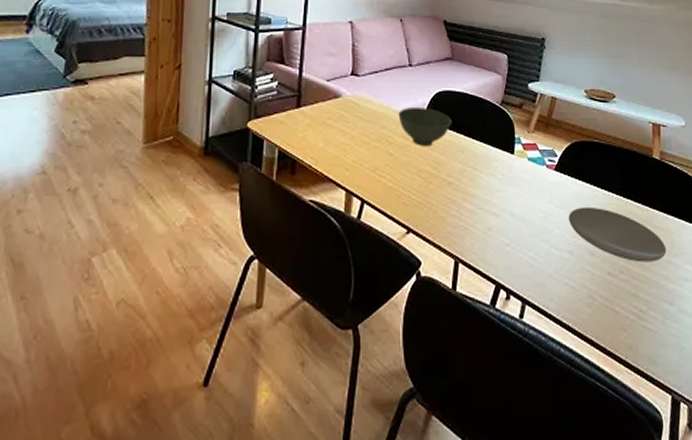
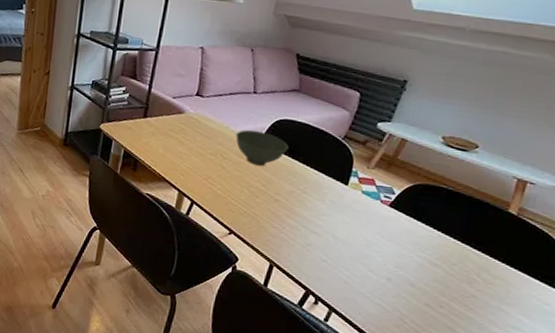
plate: present [568,206,667,263] -> none [393,243,500,306]

